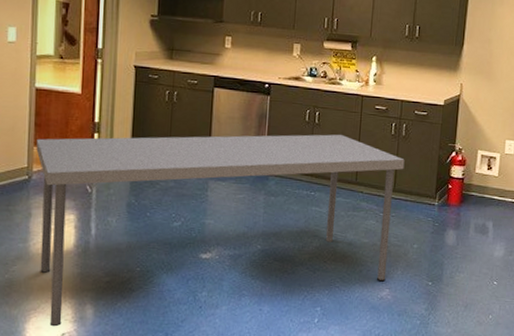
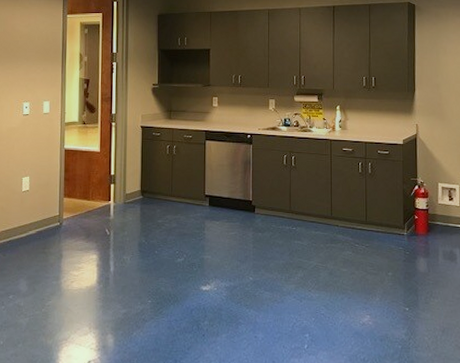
dining table: present [36,134,405,327] -> none [65,175,373,355]

